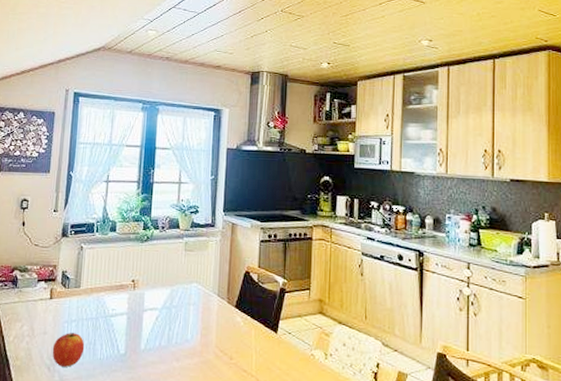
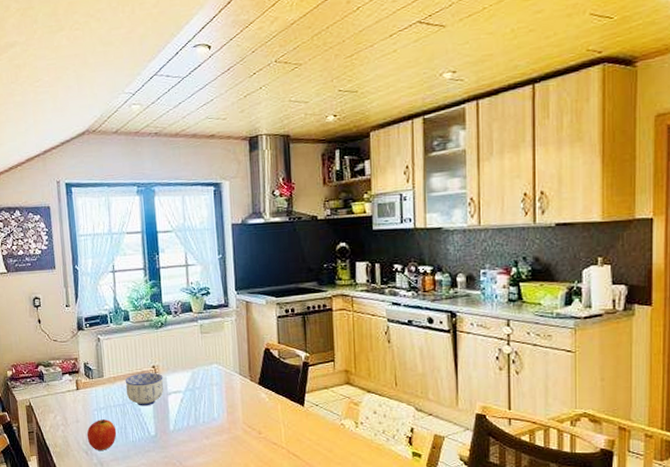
bowl: none [101,286,142,322] -> present [125,373,163,406]

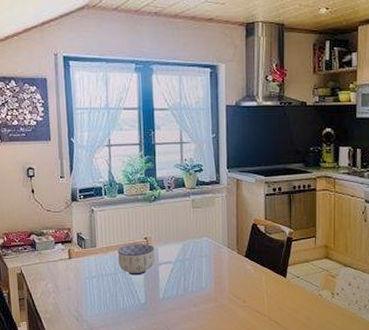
apple: present [86,419,117,450] -> none [77,288,108,317]

